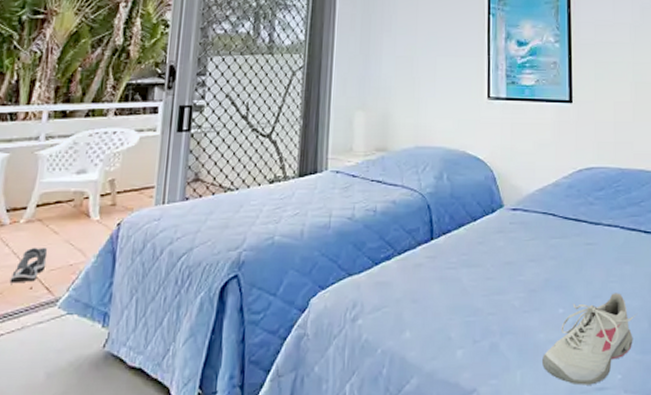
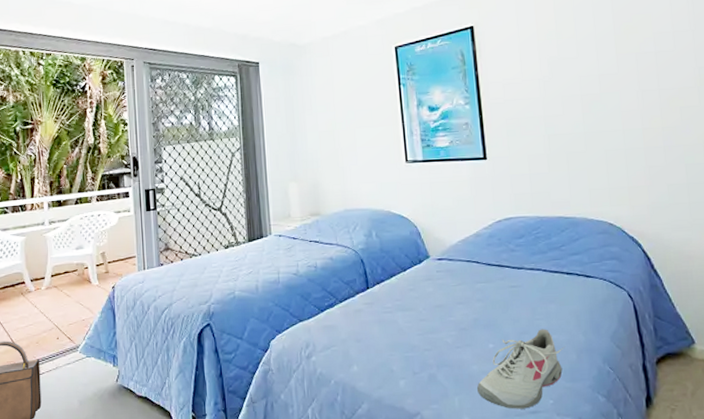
sandal: present [9,247,48,284] -> none [42,307,66,335]

